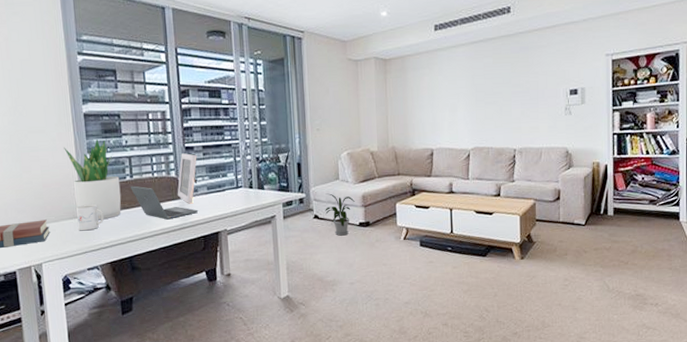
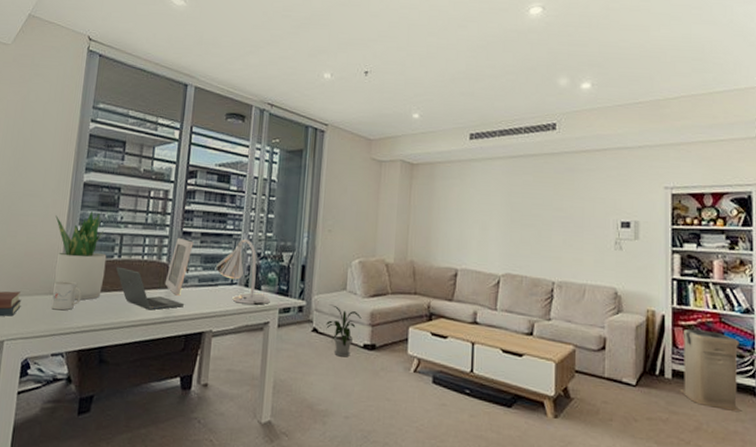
table lamp: none [221,147,274,203] -> present [216,239,270,305]
laundry basket: none [620,173,668,234] -> present [680,329,741,411]

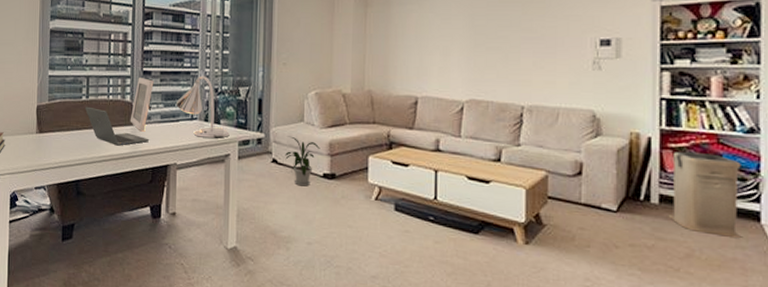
mug: present [51,281,82,311] -> none [30,121,57,148]
planter: present [55,211,107,301] -> none [28,56,76,139]

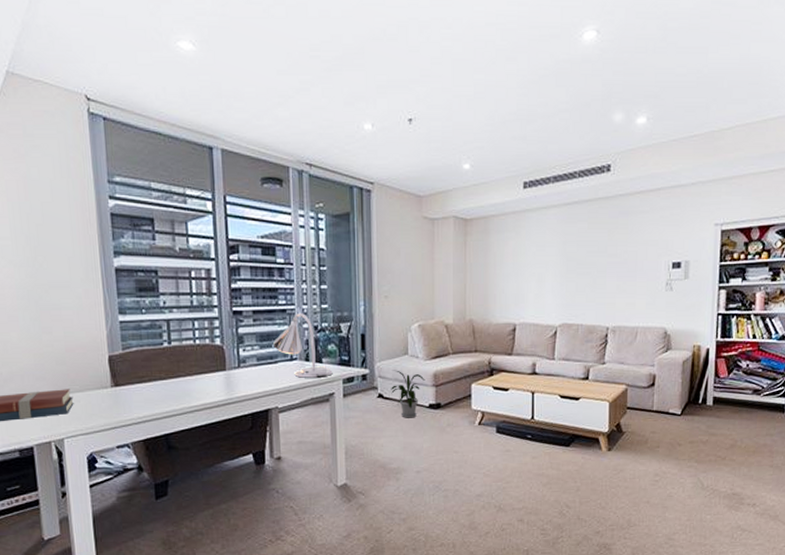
laptop: present [84,106,150,146] -> none [167,353,247,394]
picture frame: present [130,78,154,132] -> none [222,318,246,377]
laundry basket: present [668,152,742,238] -> none [719,359,774,427]

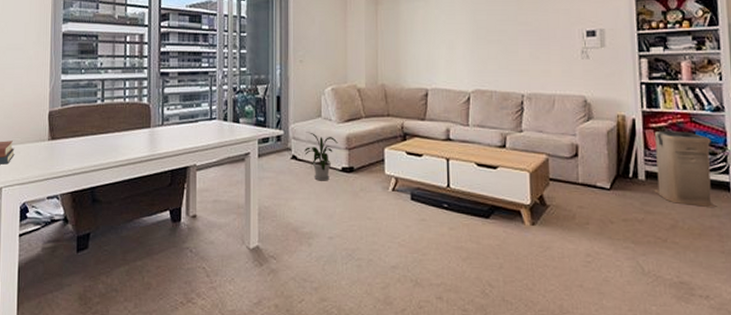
table lamp: present [273,313,333,378] -> none [195,76,249,137]
laundry basket: none [719,359,774,427] -> present [654,131,716,207]

